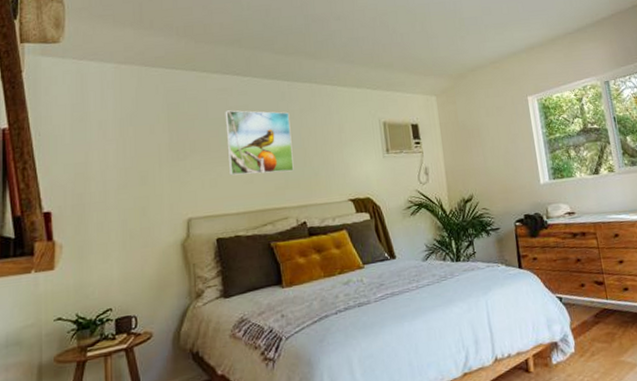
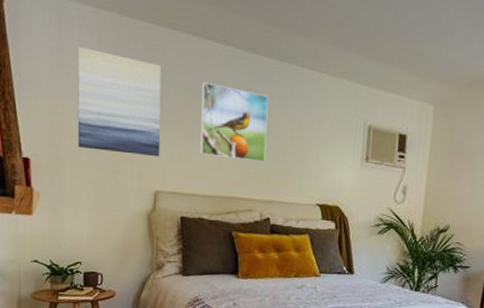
wall art: none [99,99,190,192] -> present [77,46,162,157]

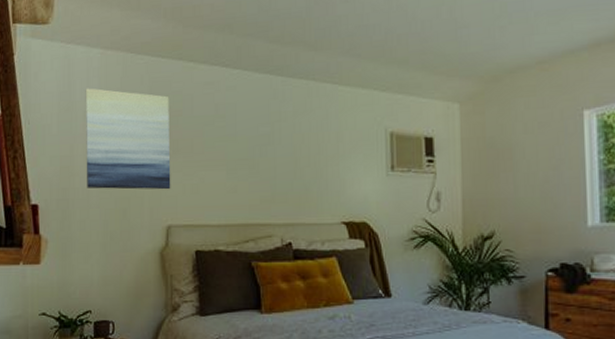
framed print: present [200,82,269,163] -> none [211,107,282,184]

